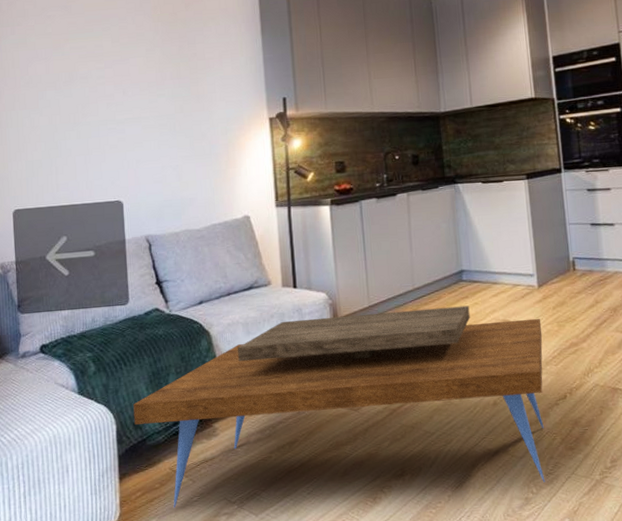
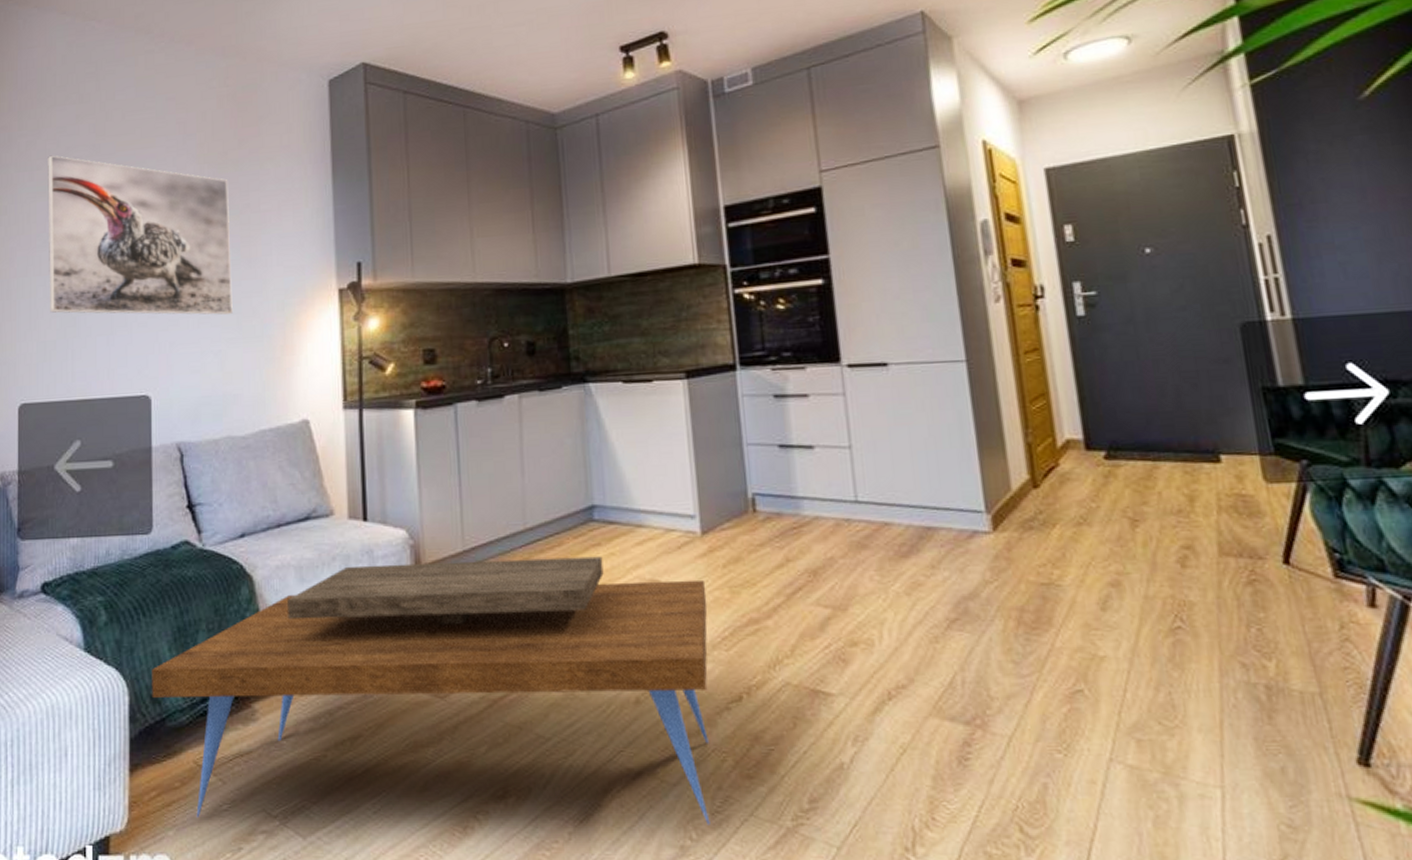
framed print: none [26,14,186,139] -> present [48,155,233,315]

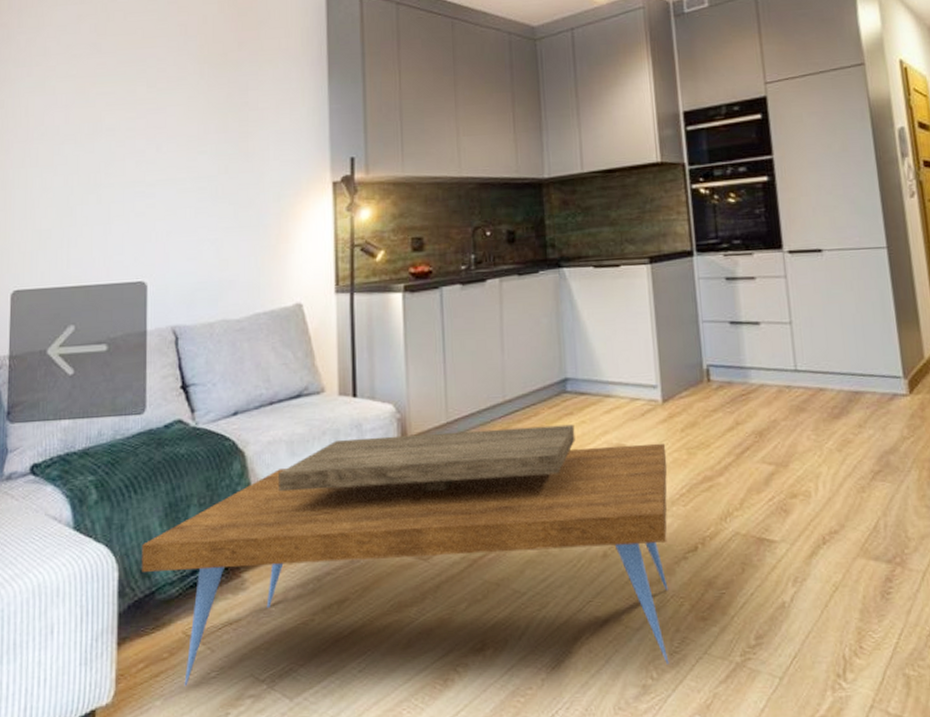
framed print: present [48,155,233,315] -> none [46,52,230,205]

